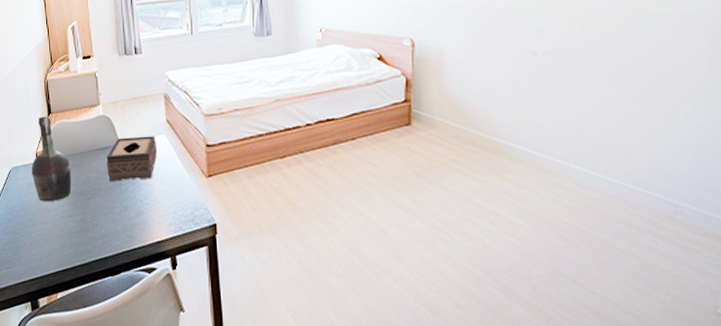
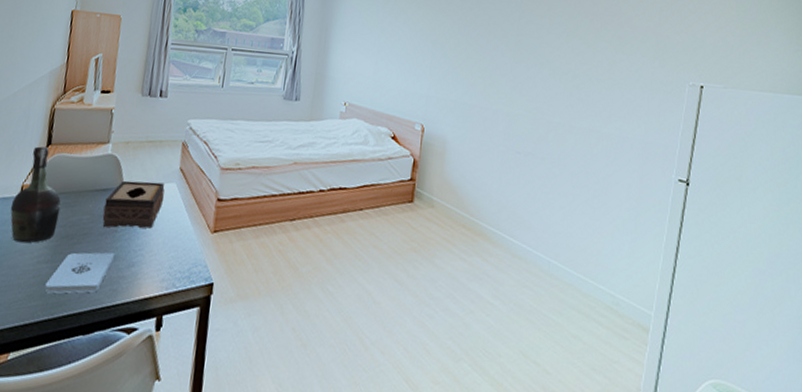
notepad: none [73,204,125,243] -> present [44,252,116,294]

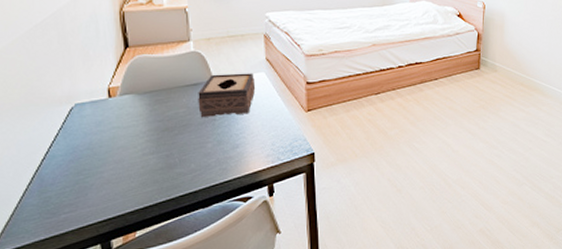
cognac bottle: present [10,146,61,244] -> none [101,50,155,140]
notepad: present [44,252,116,294] -> none [156,139,219,180]

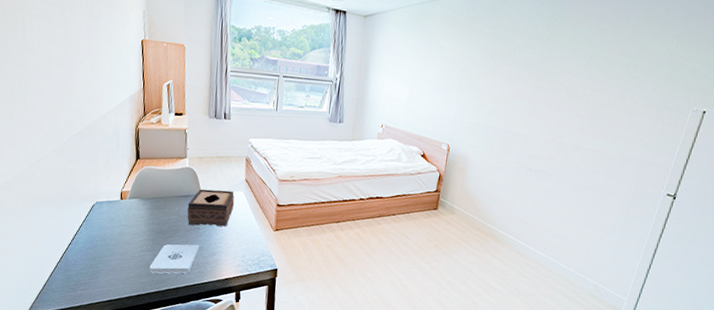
notepad: none [156,139,219,180] -> present [149,244,200,274]

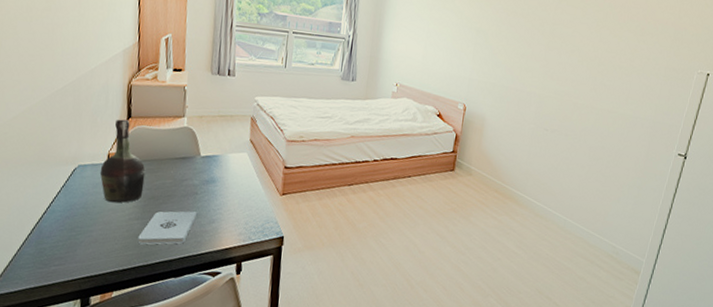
cognac bottle: none [114,160,154,237] -> present [99,119,146,203]
tissue box: present [187,189,235,227] -> none [183,150,238,192]

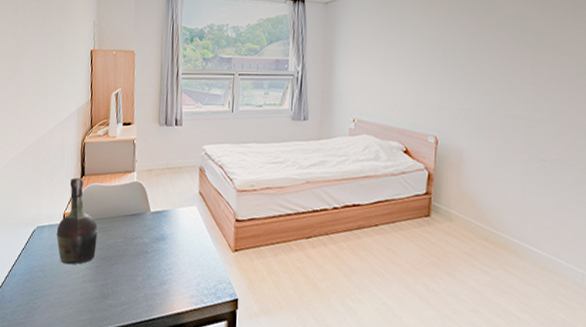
notepad: present [137,211,198,245] -> none [91,271,149,309]

